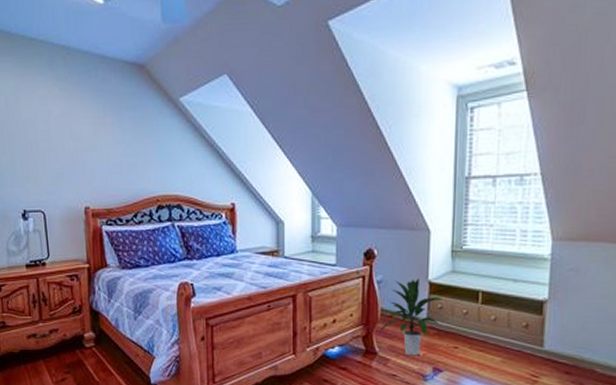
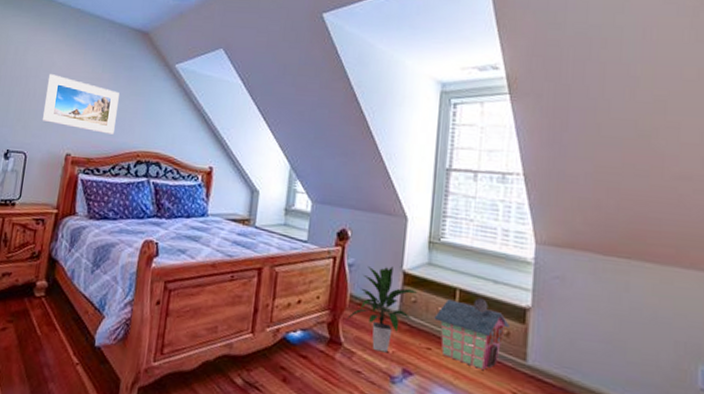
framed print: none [47,124,129,182] -> present [43,74,119,134]
toy house: none [459,296,528,359] -> present [434,297,509,370]

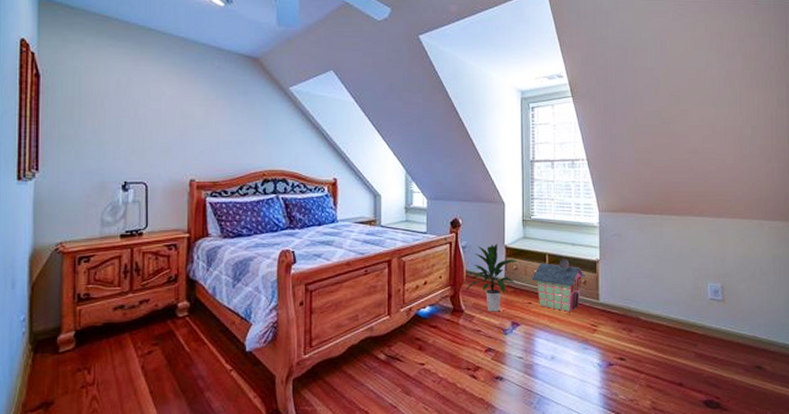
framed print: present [43,74,119,134] -> none [158,103,237,157]

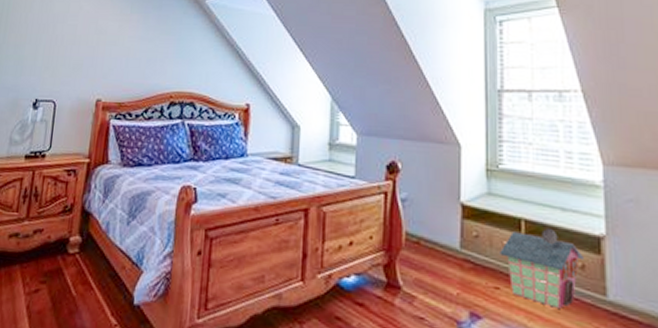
indoor plant: present [466,244,517,312] -> none [404,199,478,295]

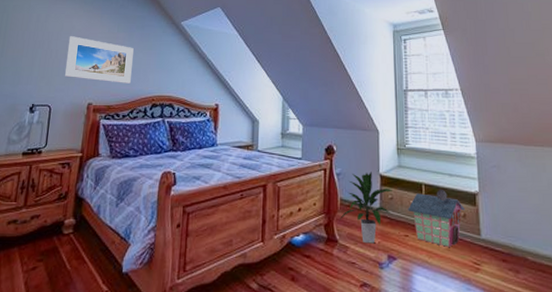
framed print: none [71,19,149,76] -> present [65,36,134,83]
indoor plant: none [404,199,478,295] -> present [340,172,392,244]

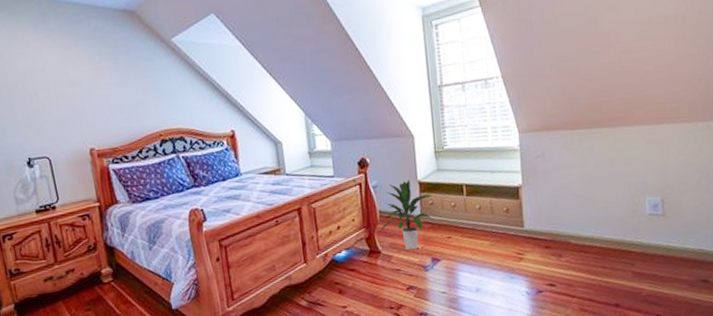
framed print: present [65,36,134,83] -> none [45,73,131,123]
toy house: present [408,189,465,247] -> none [449,187,508,243]

